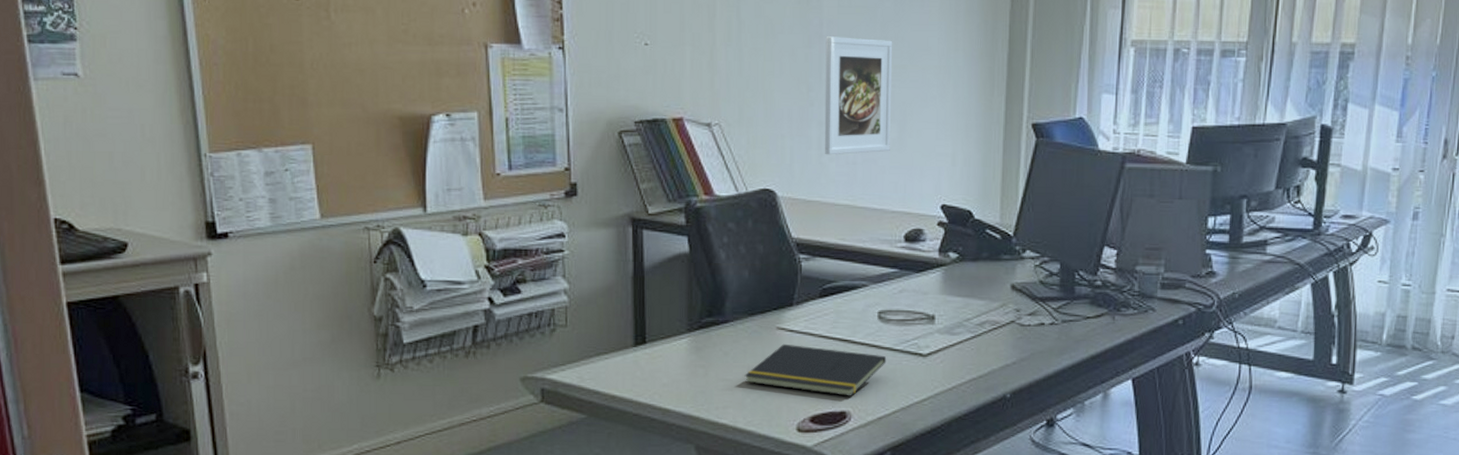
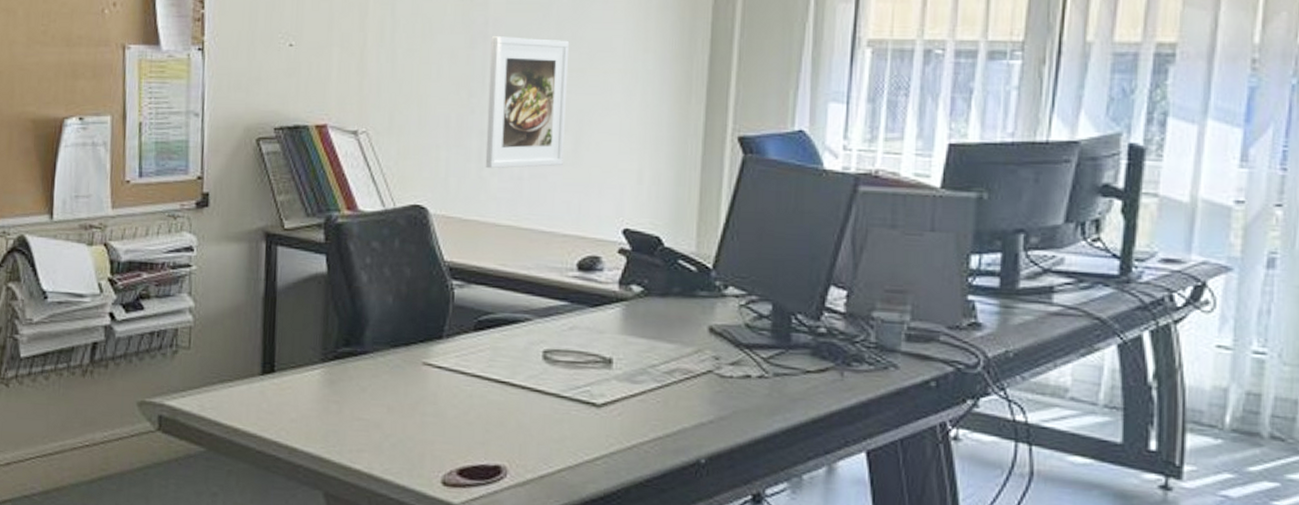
notepad: present [744,343,887,396] -> none [383,381,552,448]

